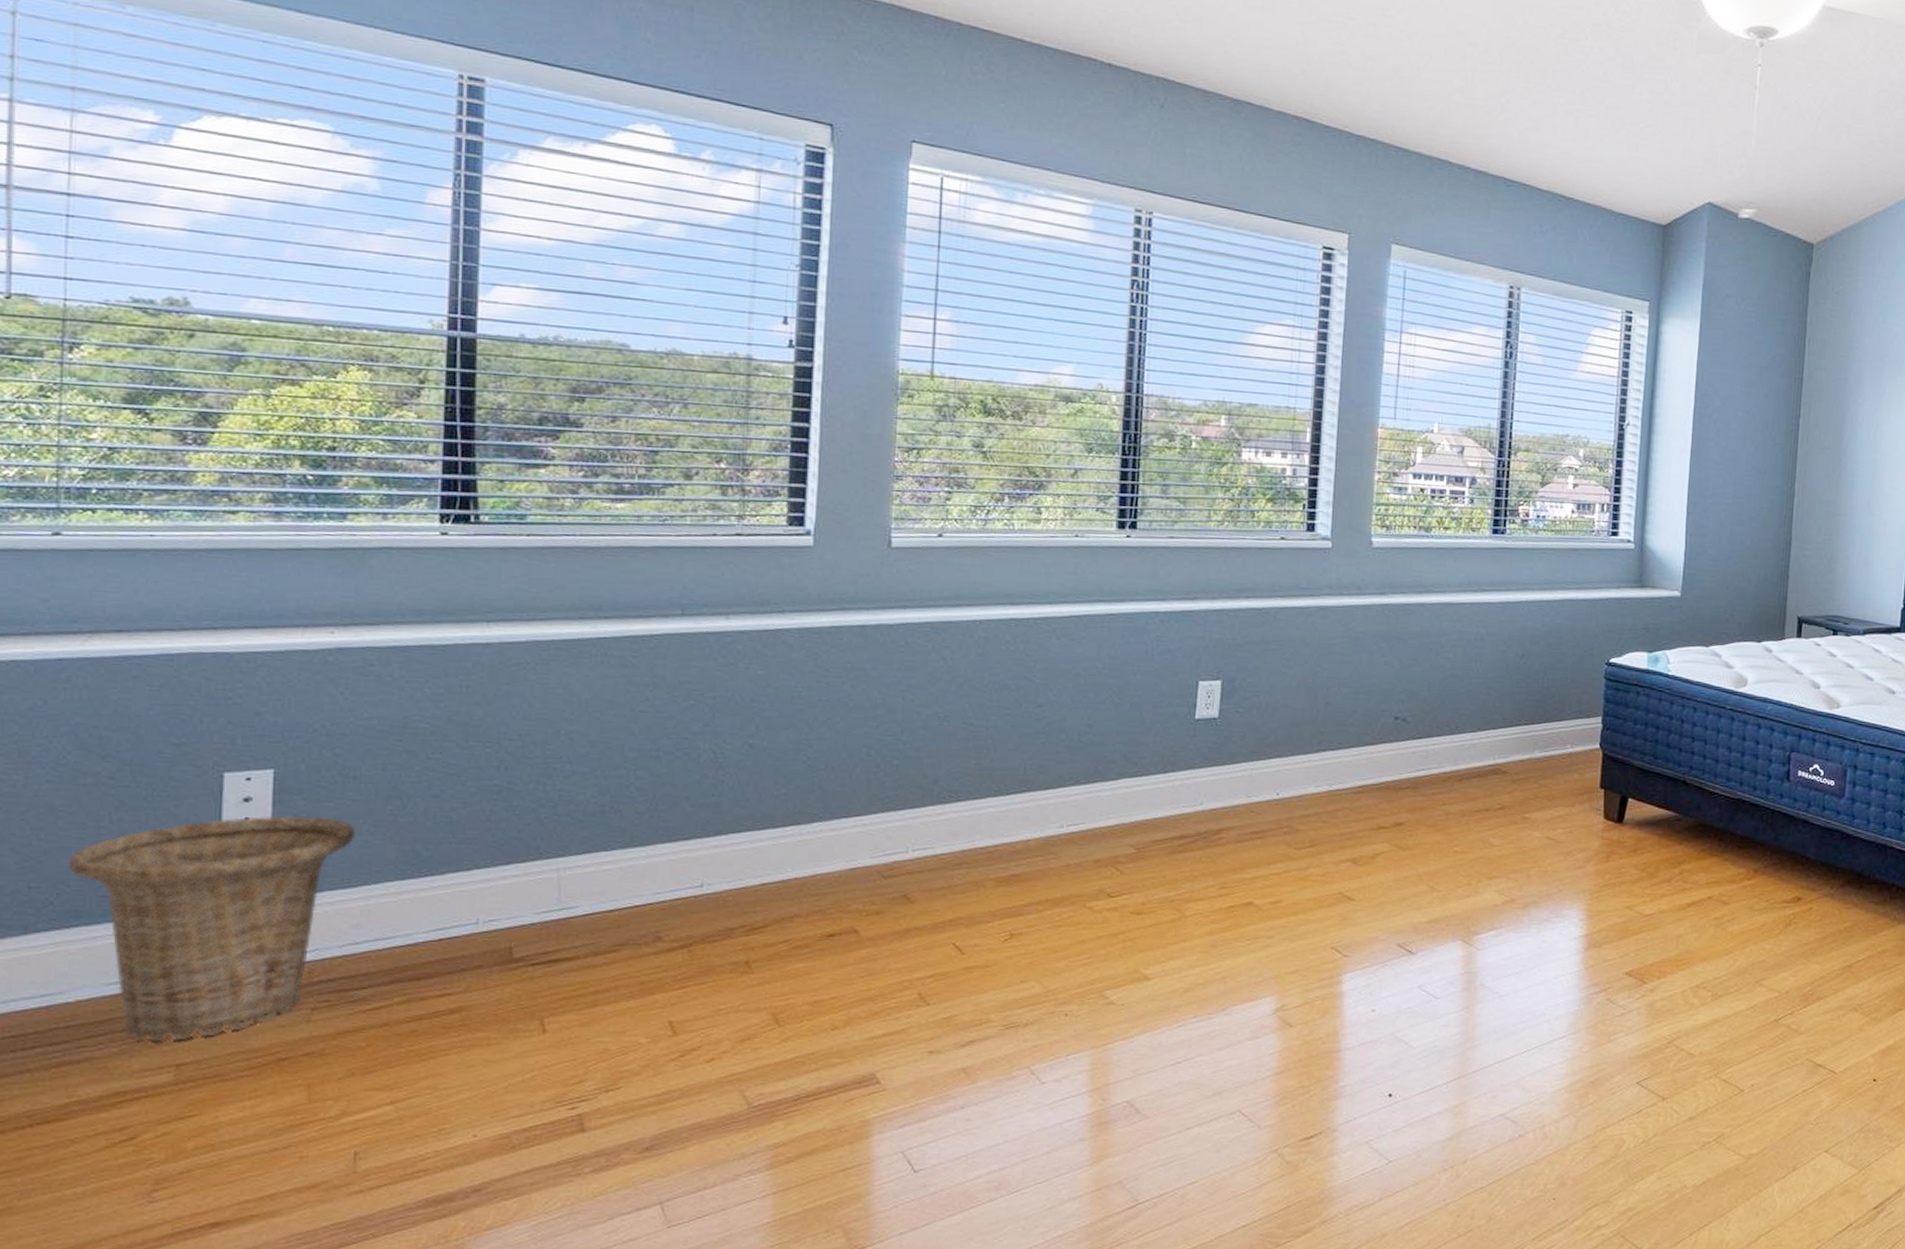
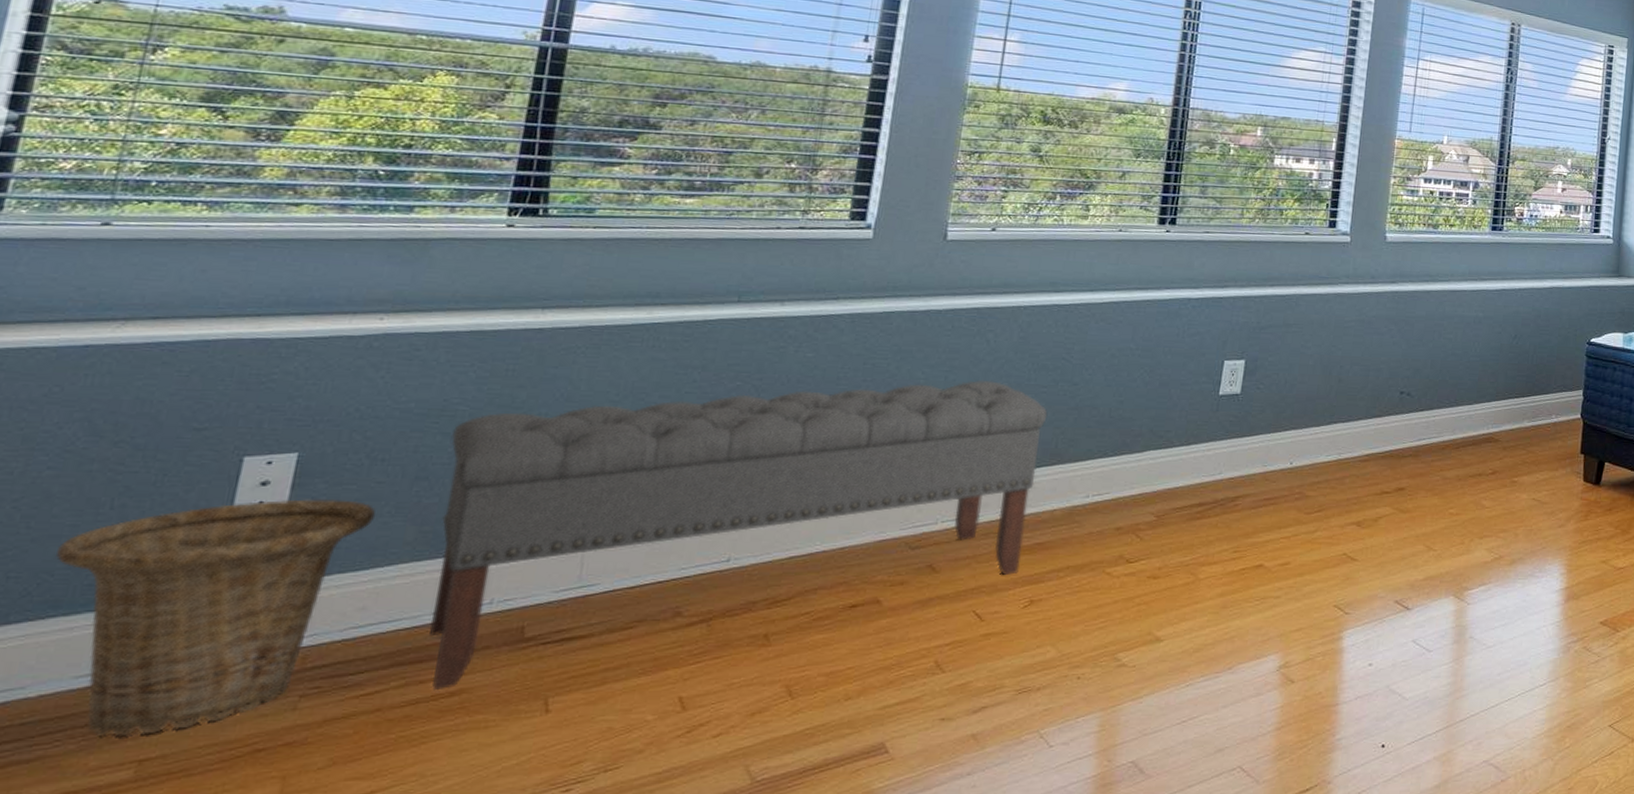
bench: none [416,700,1014,1008] -> present [430,379,1048,691]

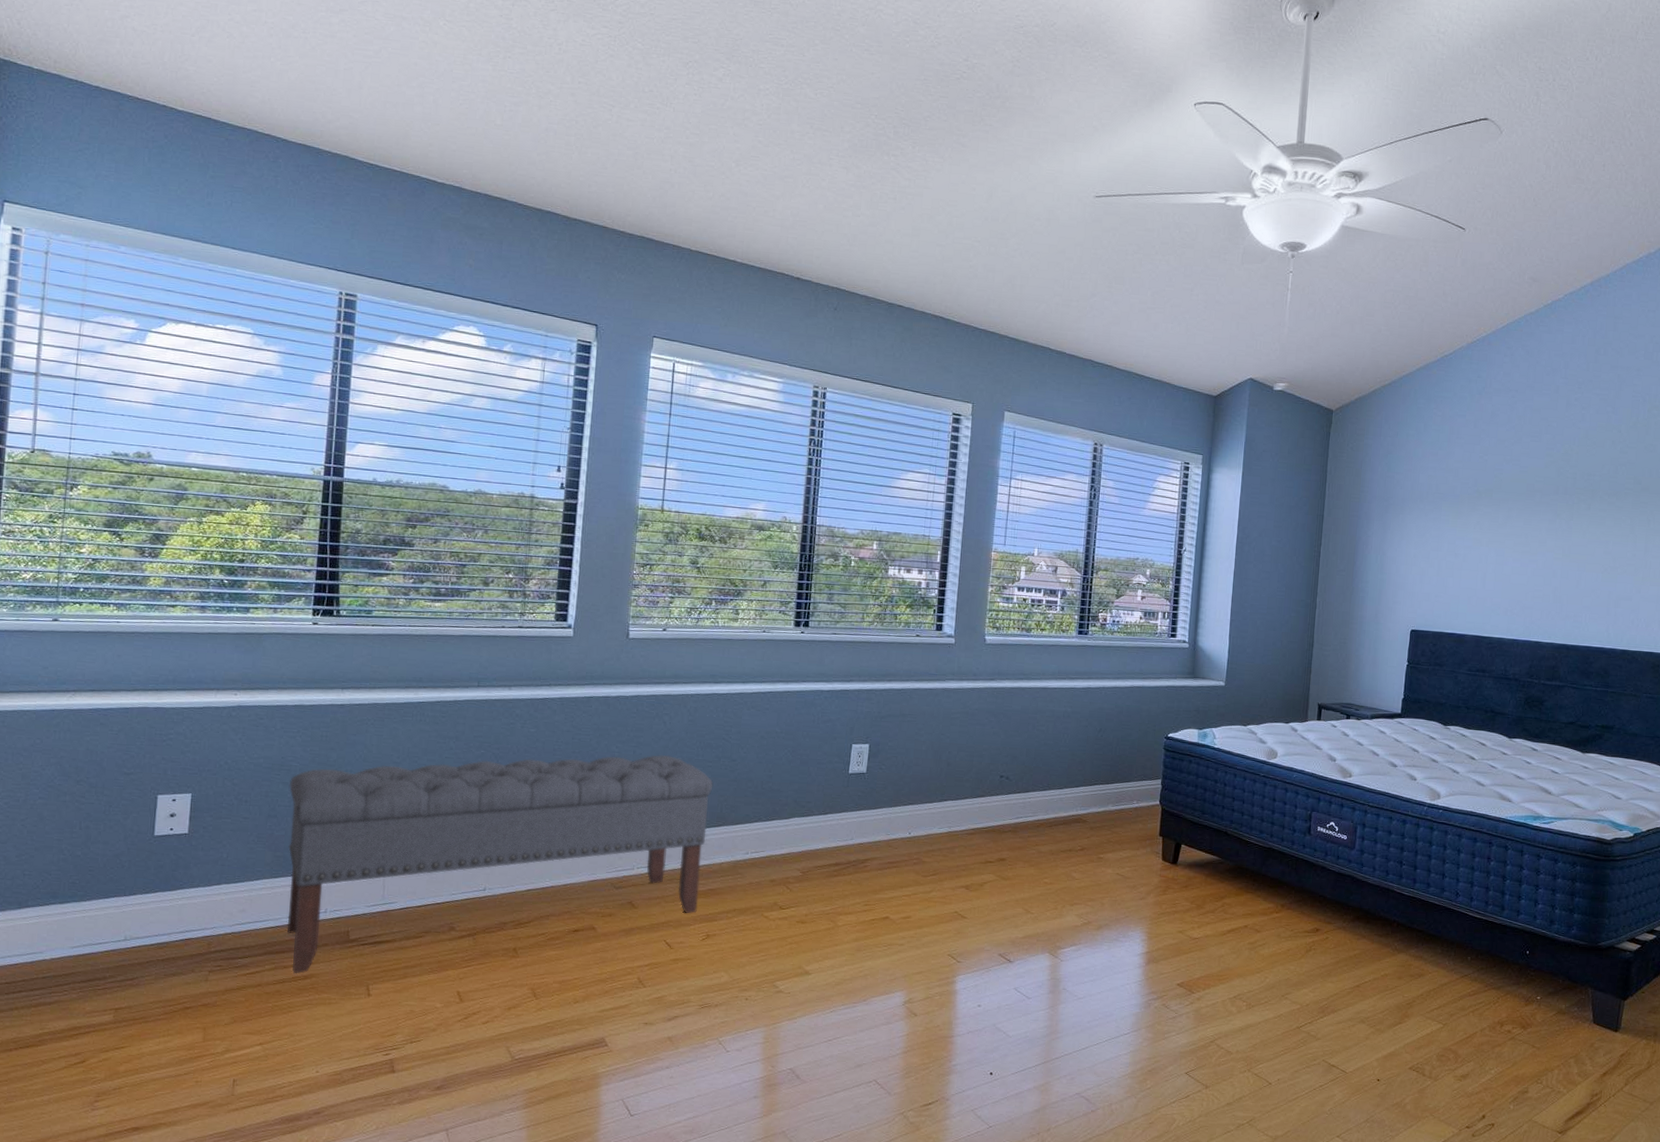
basket: present [56,499,376,735] -> none [51,828,245,991]

